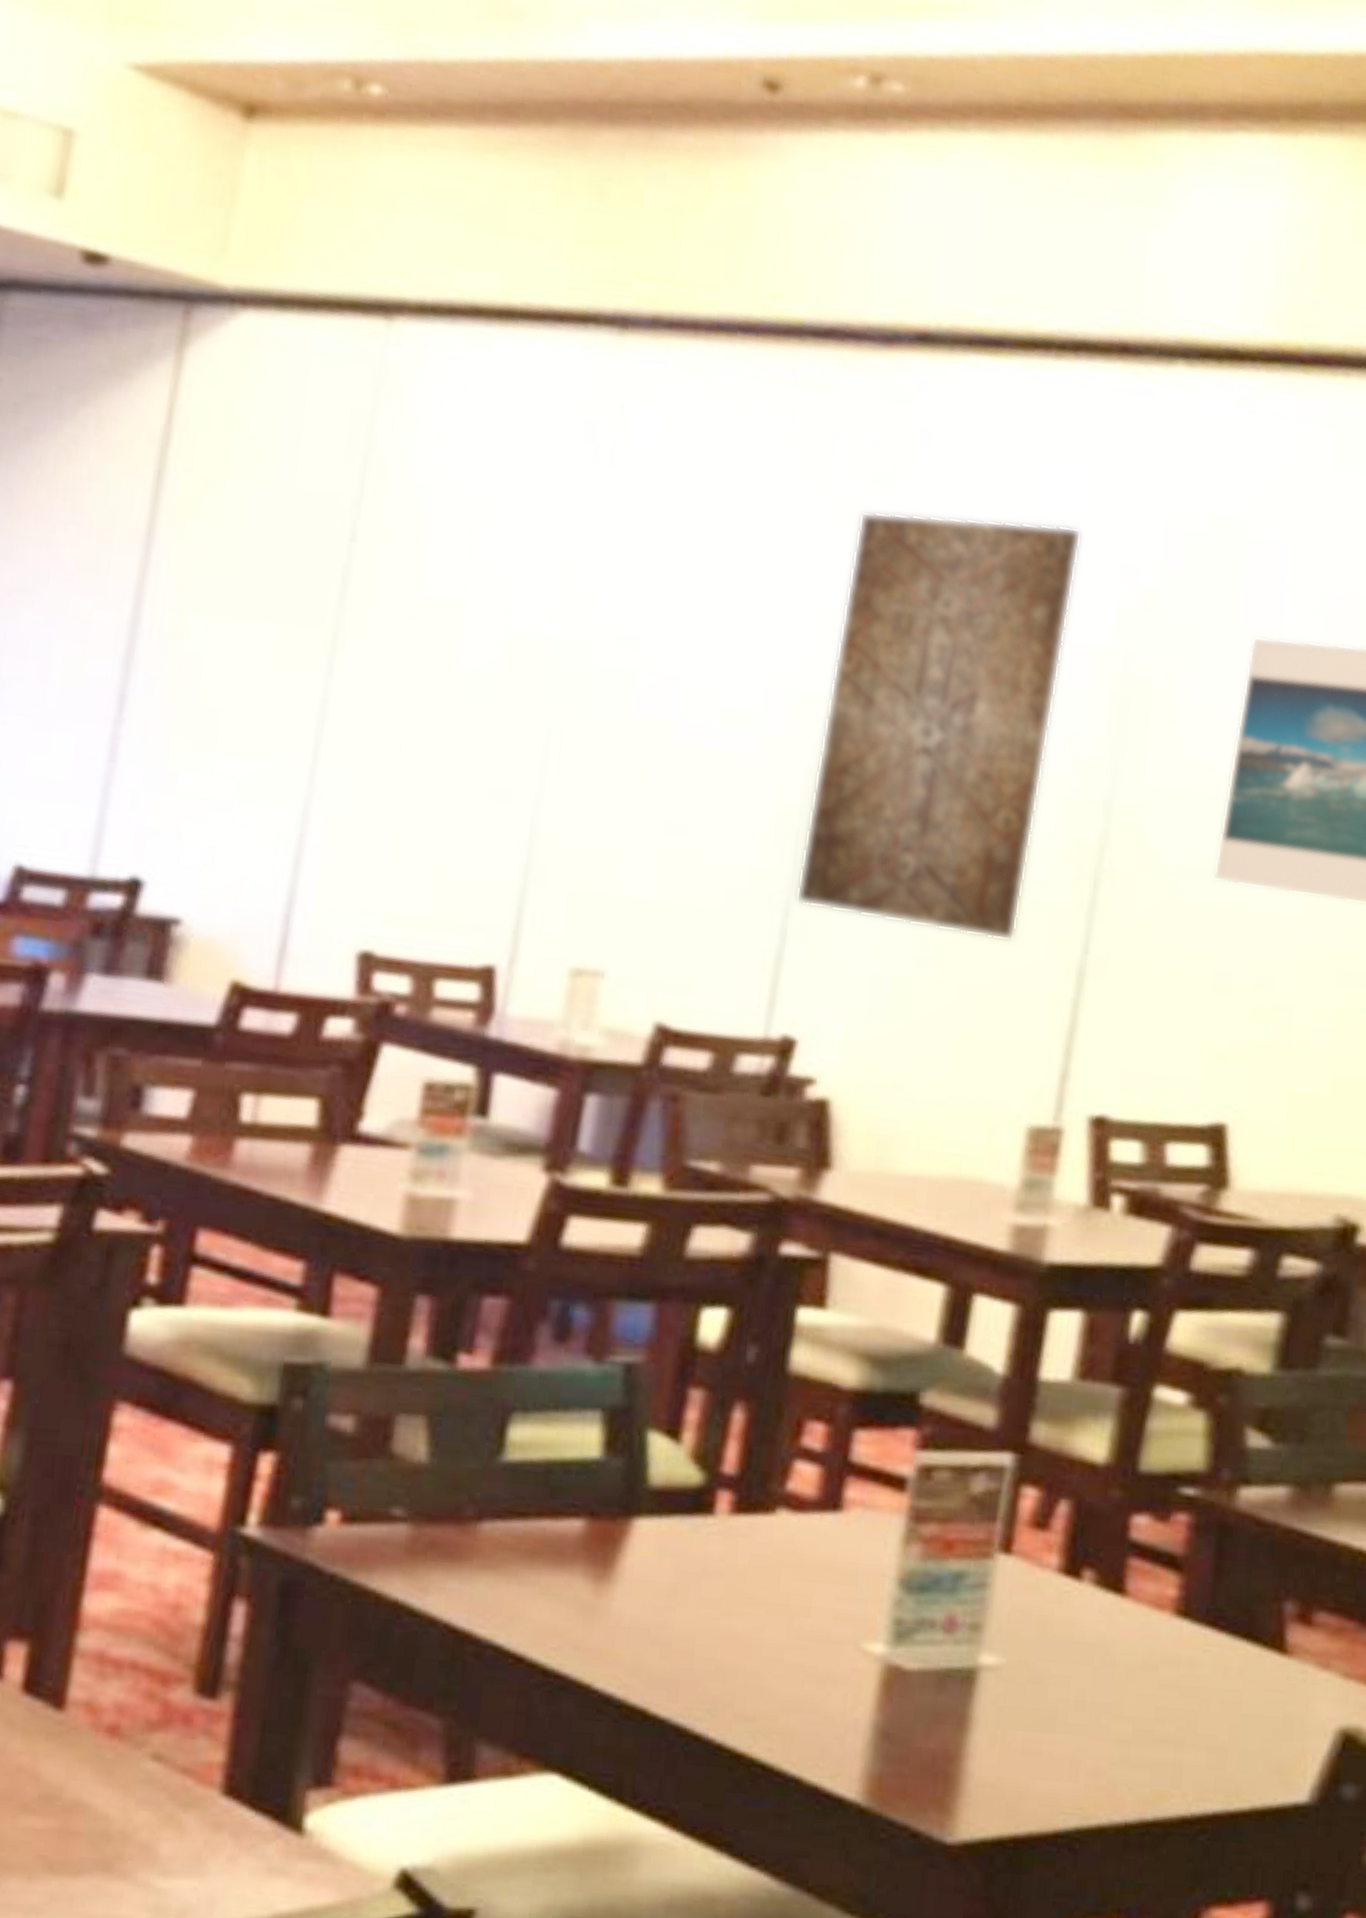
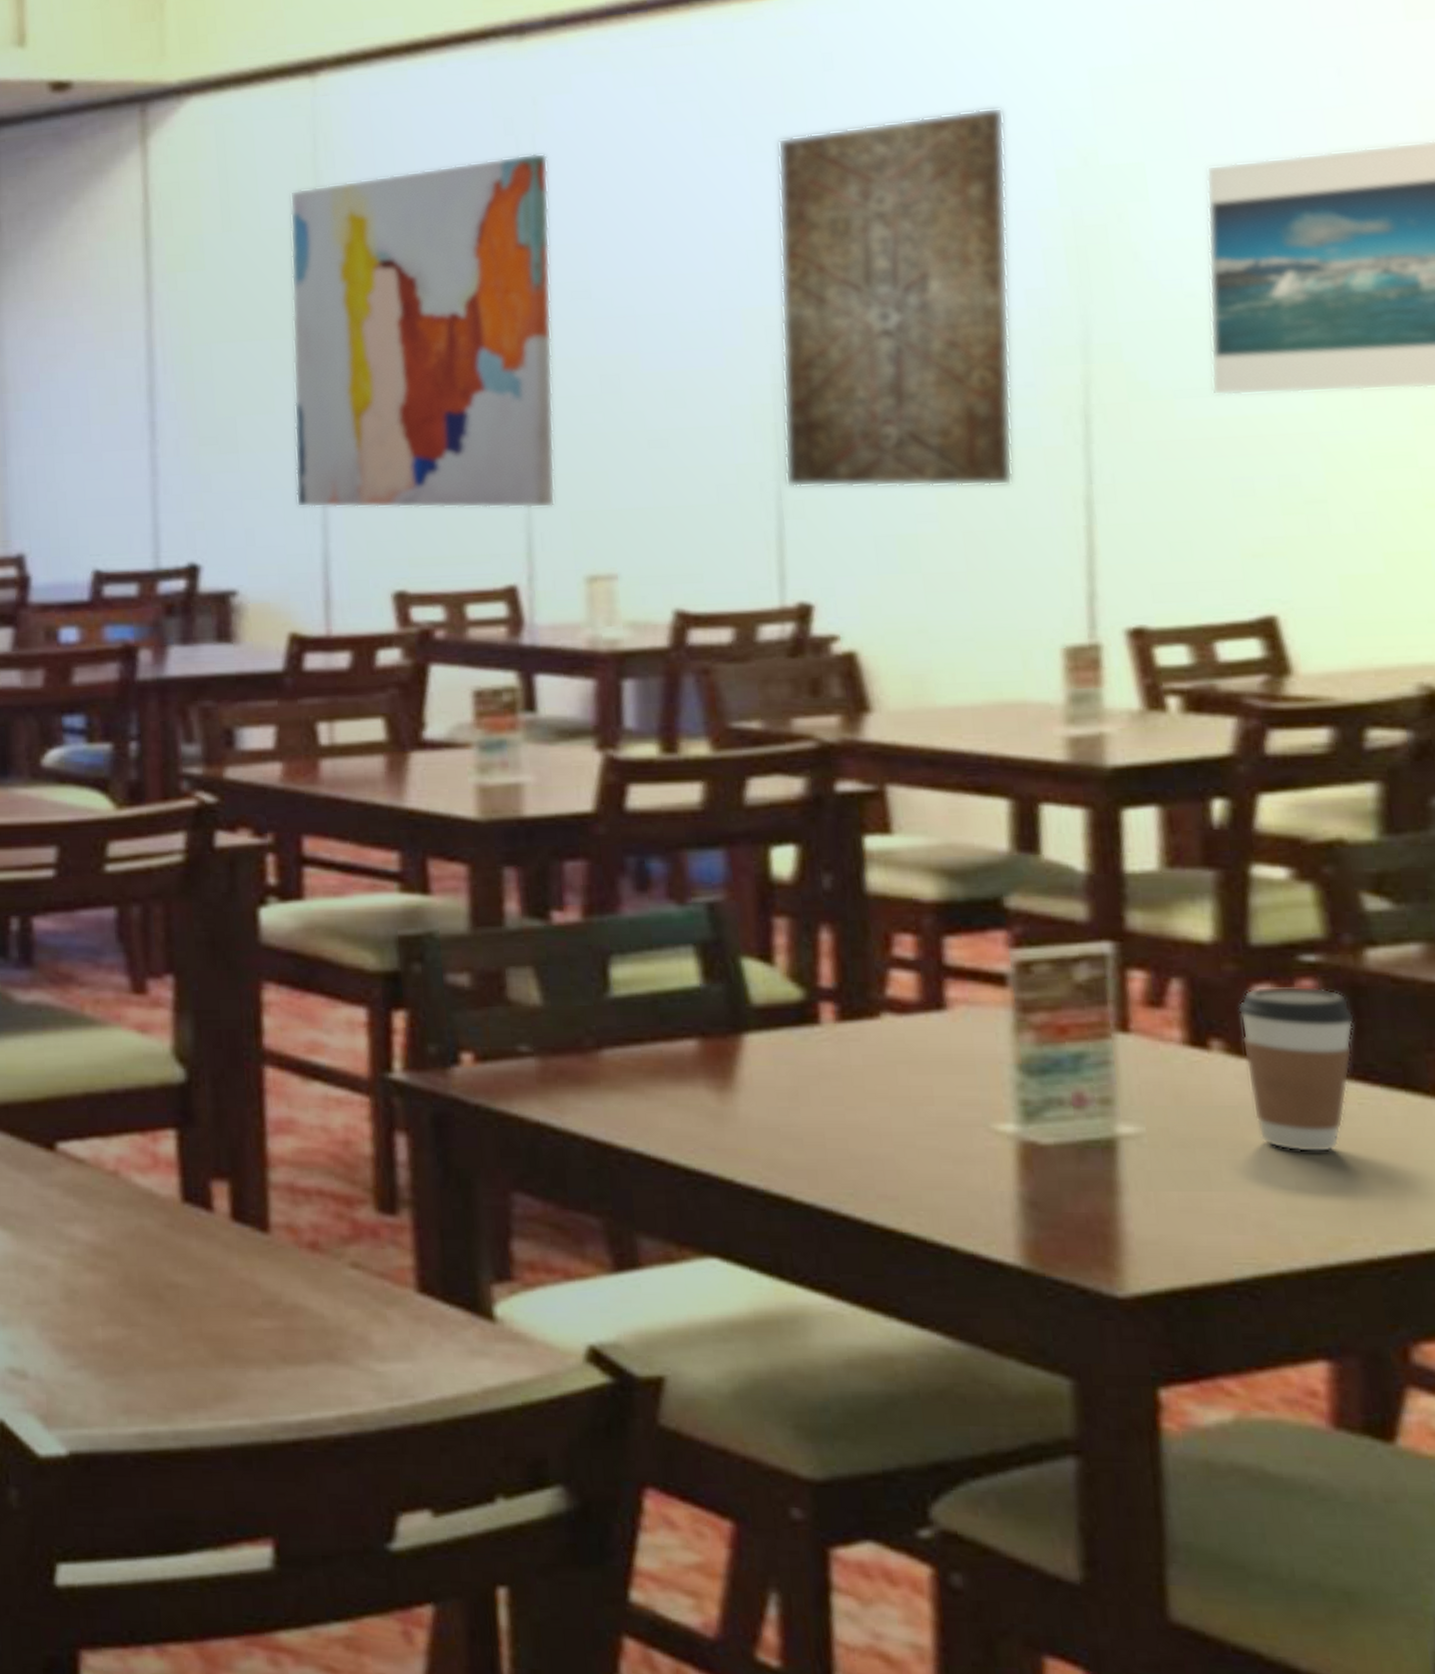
wall art: none [270,450,624,882] -> present [289,153,556,509]
coffee cup: none [1108,1517,1217,1700] -> present [1237,986,1354,1153]

